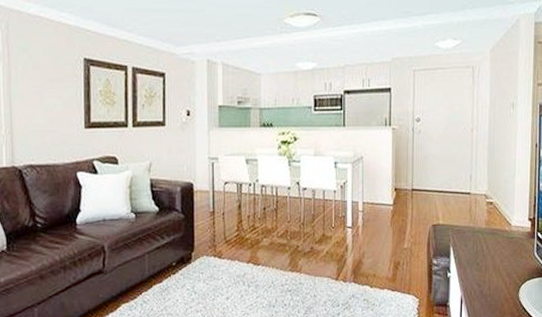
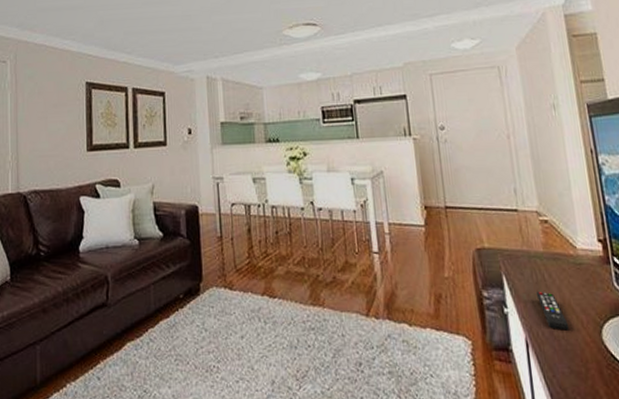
remote control: none [474,260,495,290] -> present [536,292,569,331]

